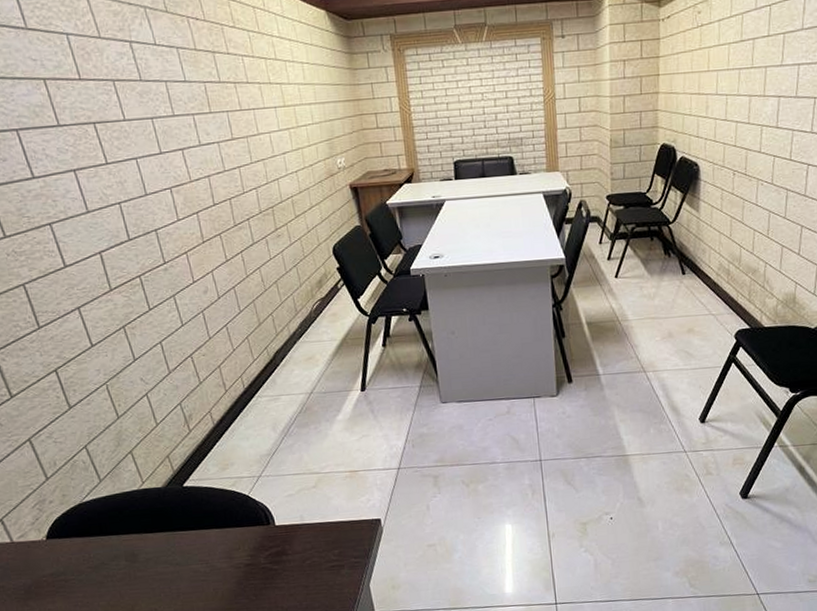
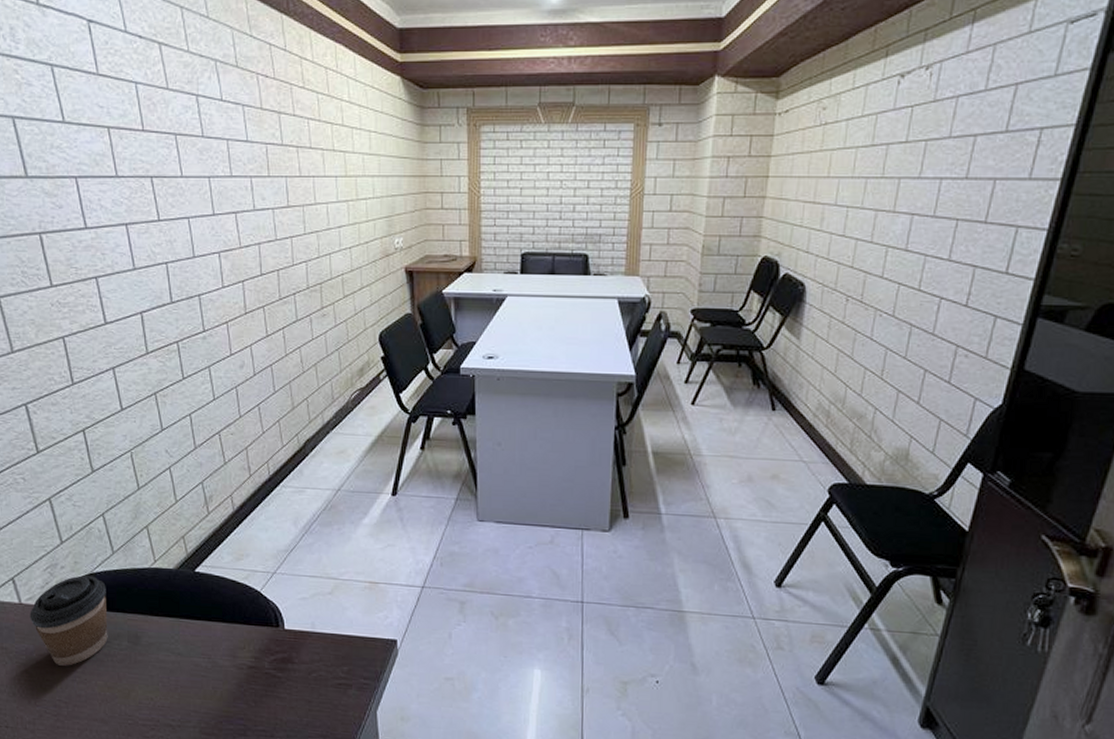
coffee cup: none [23,505,106,594] -> present [29,575,108,666]

